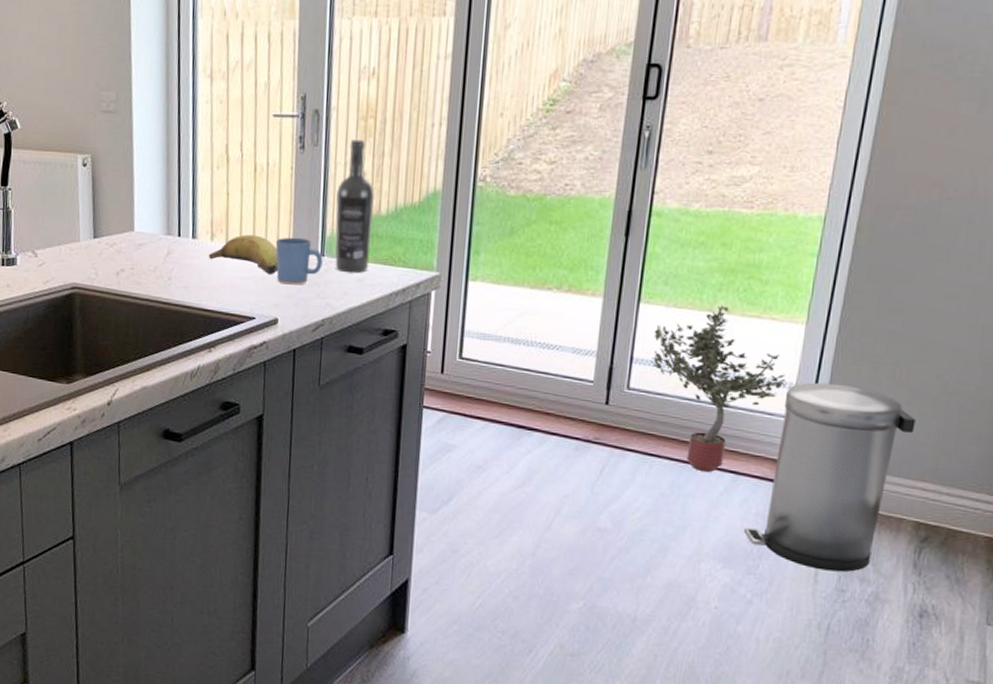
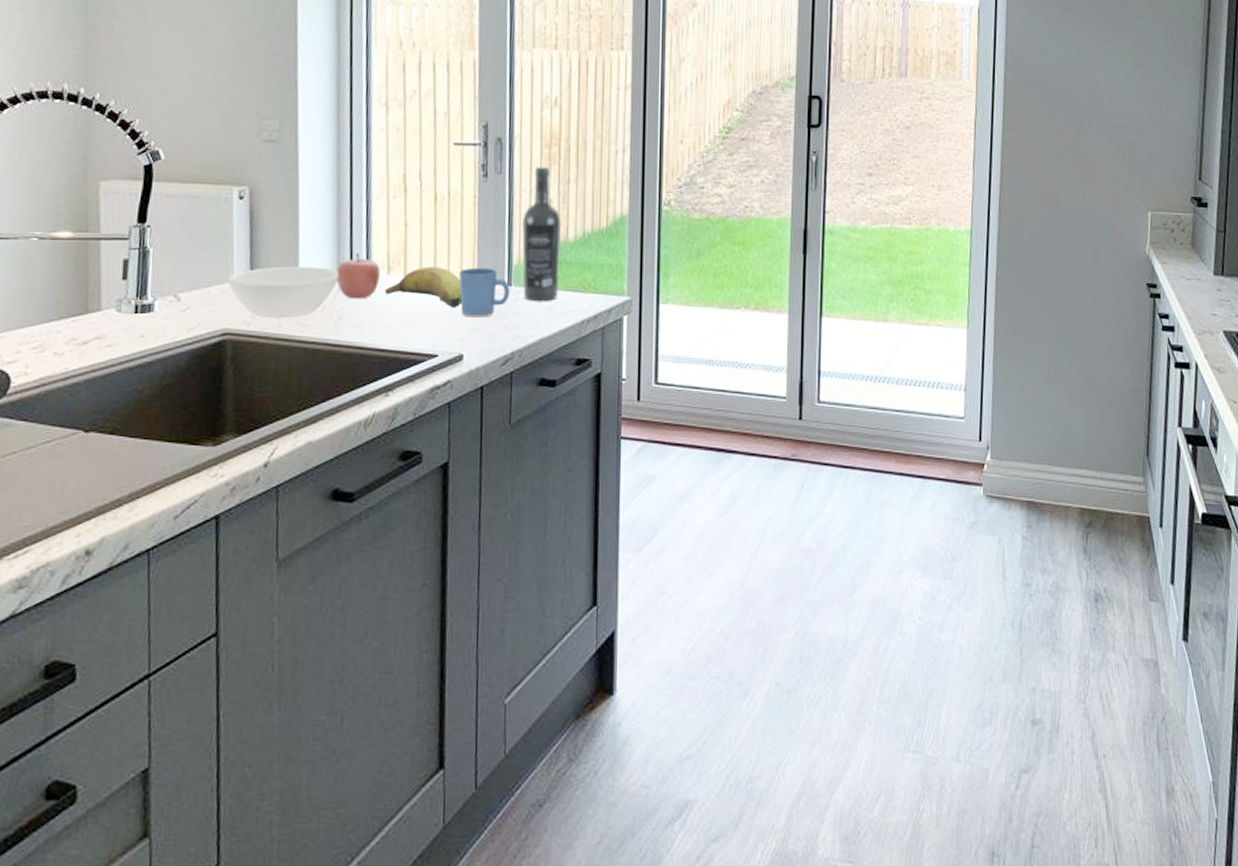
soup bowl: none [76,229,169,277] -> present [228,266,339,319]
fruit: none [166,219,205,262] -> present [336,253,381,299]
potted tree: present [650,305,786,473] -> none [836,315,957,480]
pedal bin: present [743,382,916,572] -> none [935,382,1067,566]

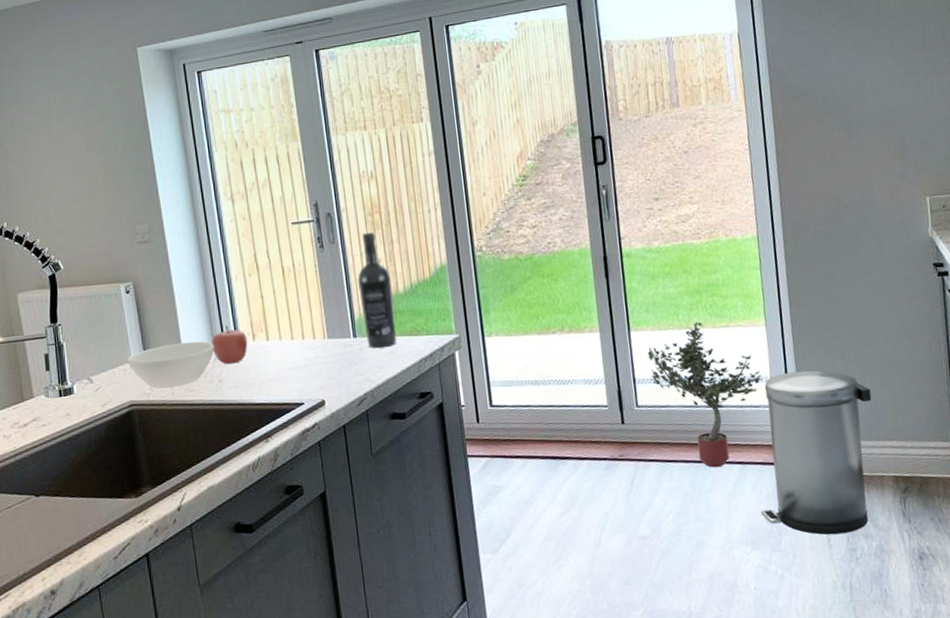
fruit: present [384,267,462,309] -> none [252,329,317,363]
mug: present [459,267,510,318] -> none [312,324,356,368]
potted tree: none [836,315,957,480] -> present [647,322,763,468]
pedal bin: none [935,382,1067,566] -> present [760,370,872,535]

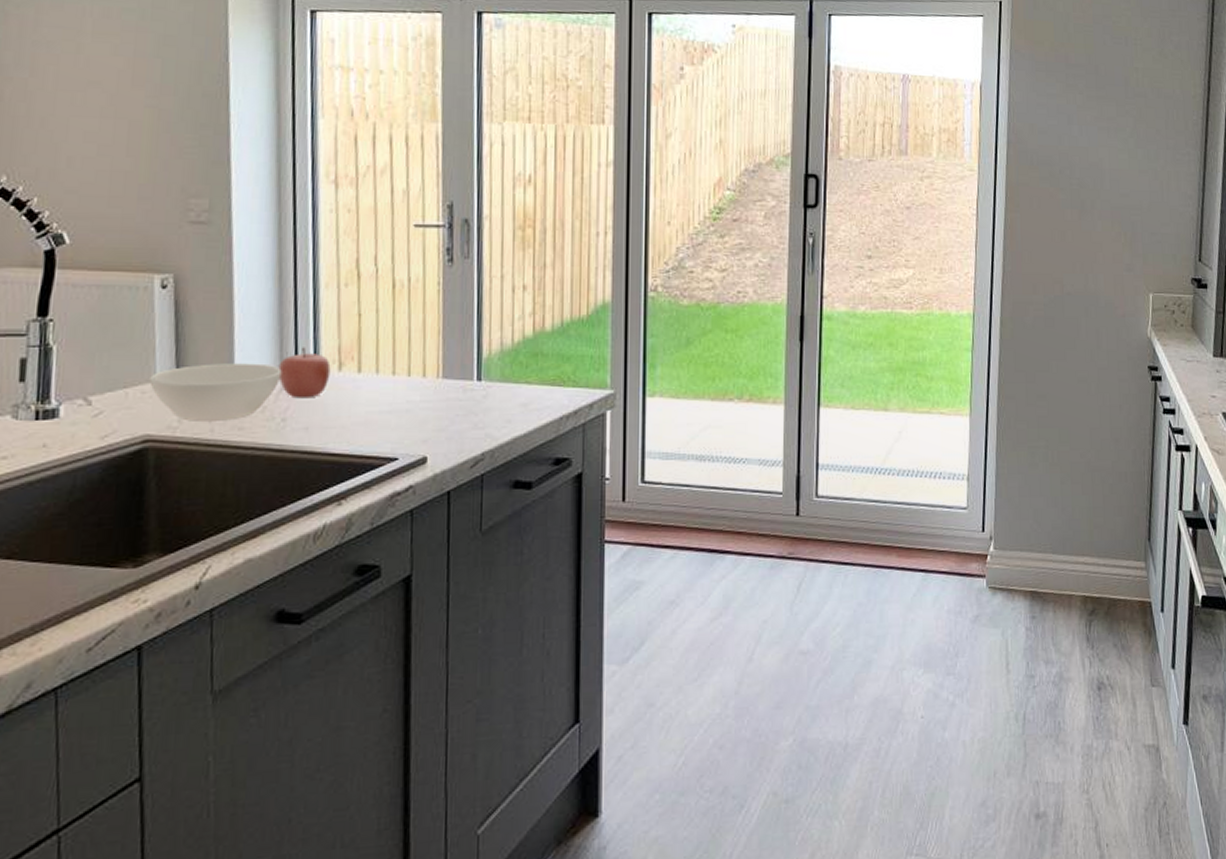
wine bottle: present [358,232,397,348] -> none [492,251,538,396]
potted tree: present [647,322,763,468] -> none [835,404,960,575]
pedal bin: present [760,370,872,535] -> none [938,471,1070,659]

